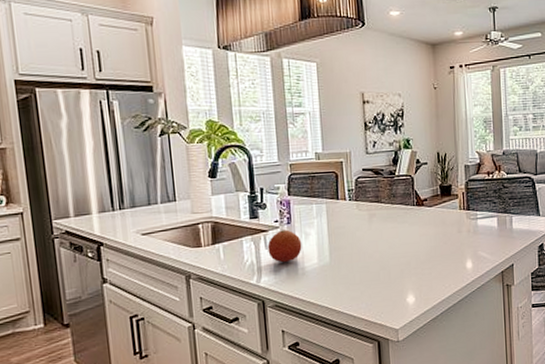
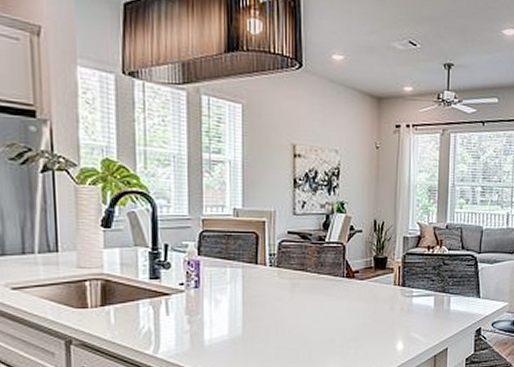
fruit: present [267,229,302,263] -> none [169,294,211,332]

